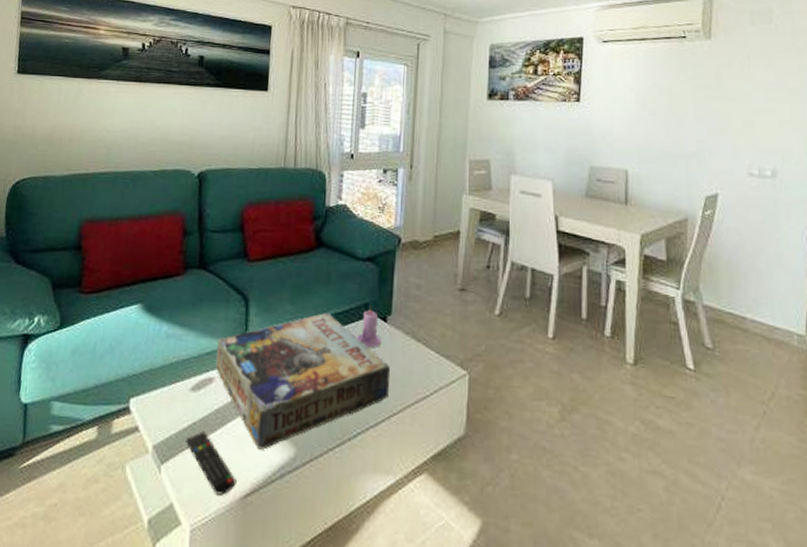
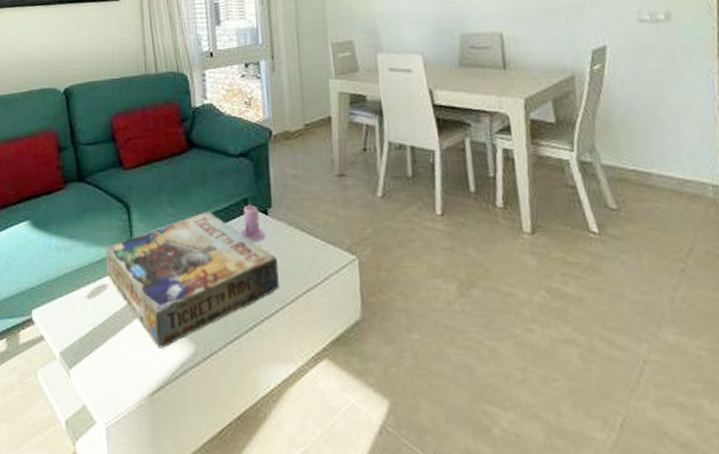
remote control: present [185,431,236,496] -> none [89,335,142,394]

